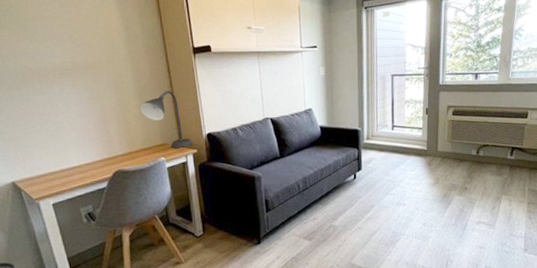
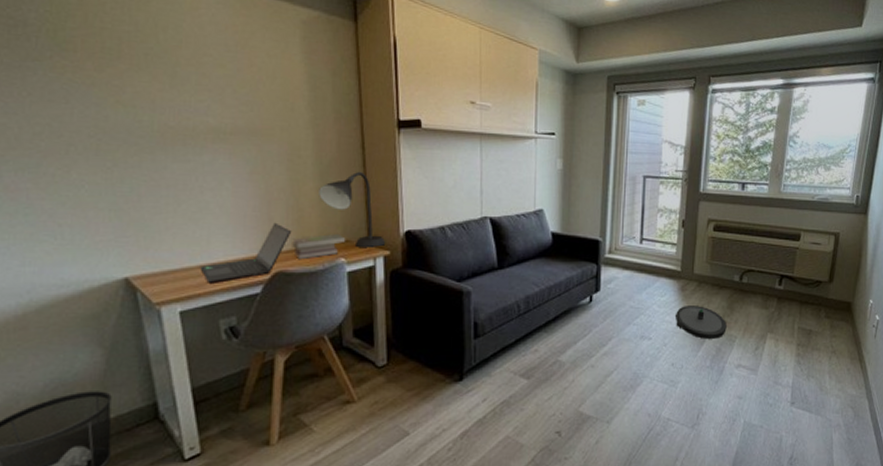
laptop: none [62,134,124,182] -> present [200,222,292,283]
books: none [124,140,163,161] -> present [292,234,345,260]
robot vacuum: none [423,176,467,203] -> present [674,304,727,339]

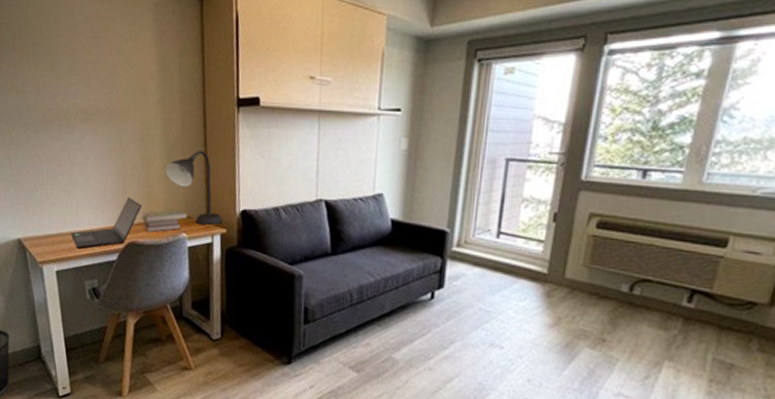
robot vacuum: present [674,304,727,339] -> none [535,314,606,359]

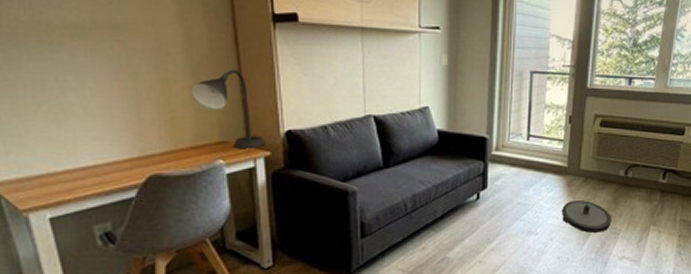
laptop: present [71,197,143,249] -> none [67,124,165,188]
books: present [142,210,187,233] -> none [165,135,222,163]
robot vacuum: none [535,314,606,359] -> present [561,199,611,233]

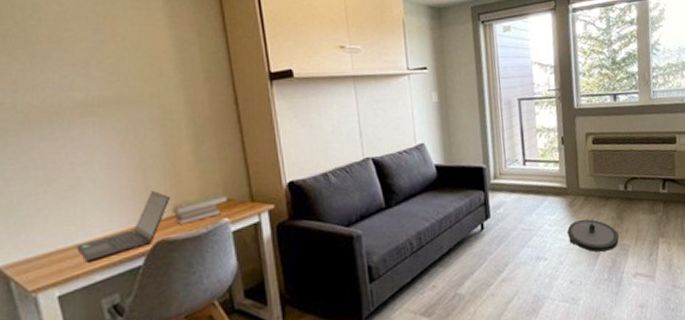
laptop: none [67,124,165,188] -> present [76,190,171,262]
books: none [165,135,222,163] -> present [172,194,227,226]
desk lamp: present [191,70,266,150] -> none [195,128,270,206]

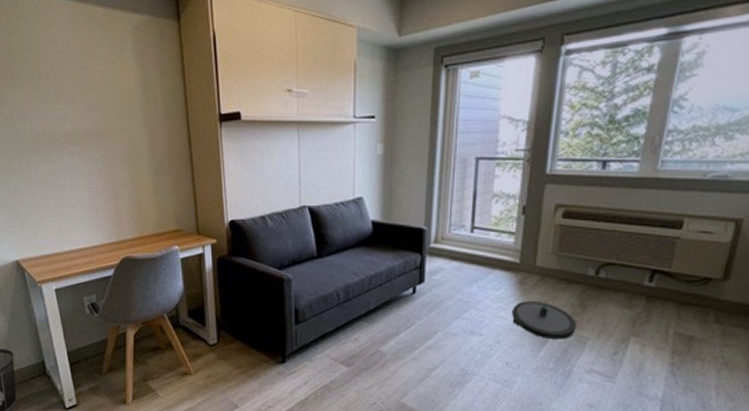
laptop: present [76,190,171,262] -> none [67,214,135,266]
books: present [172,194,227,226] -> none [135,224,177,247]

